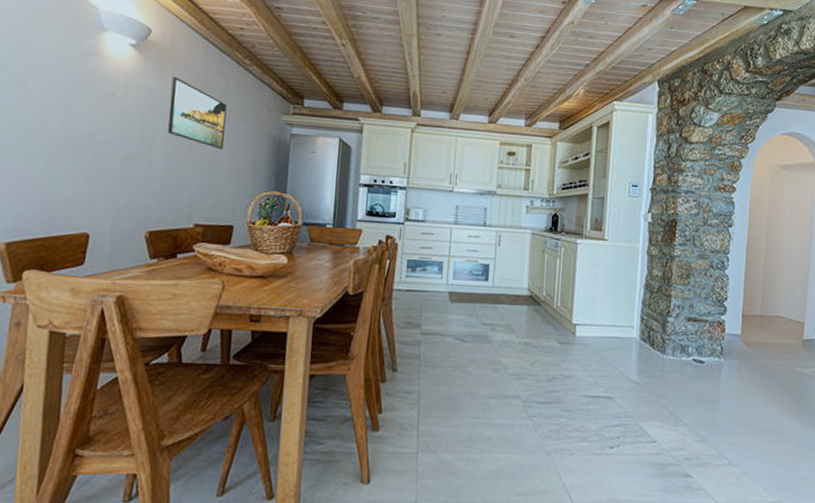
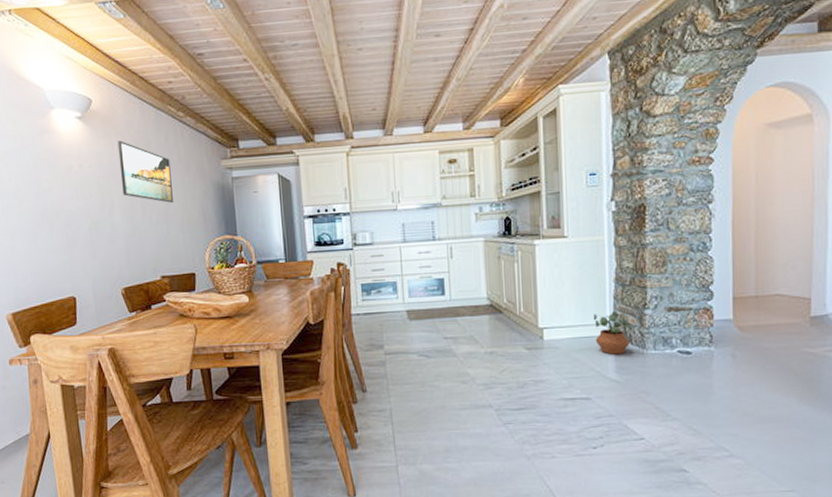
potted plant: none [622,316,657,357] -> present [594,312,634,355]

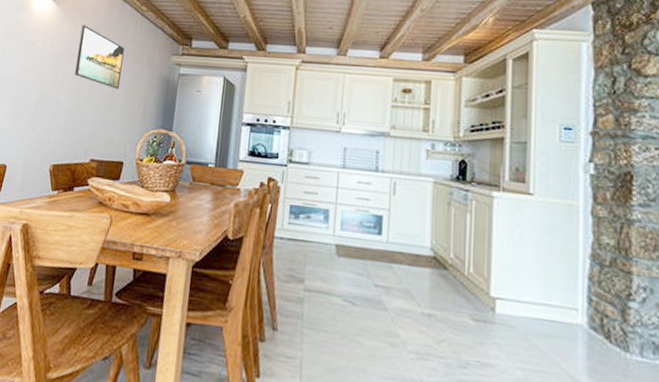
potted plant: present [594,312,634,355] -> none [562,294,613,353]

